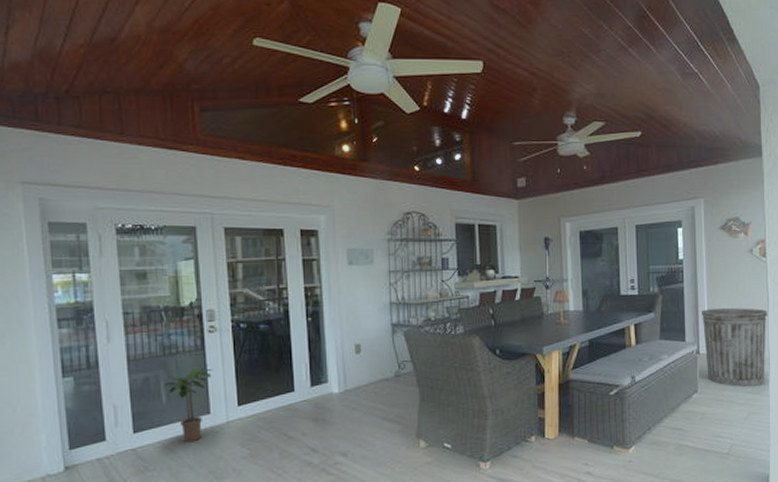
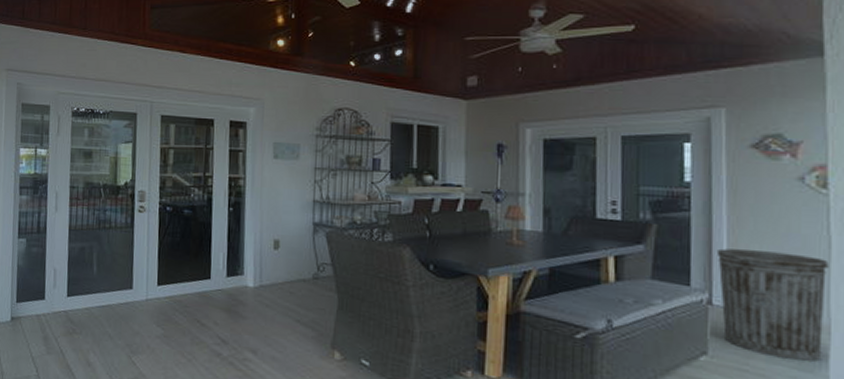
potted plant: present [164,364,214,443] -> none [96,241,139,314]

